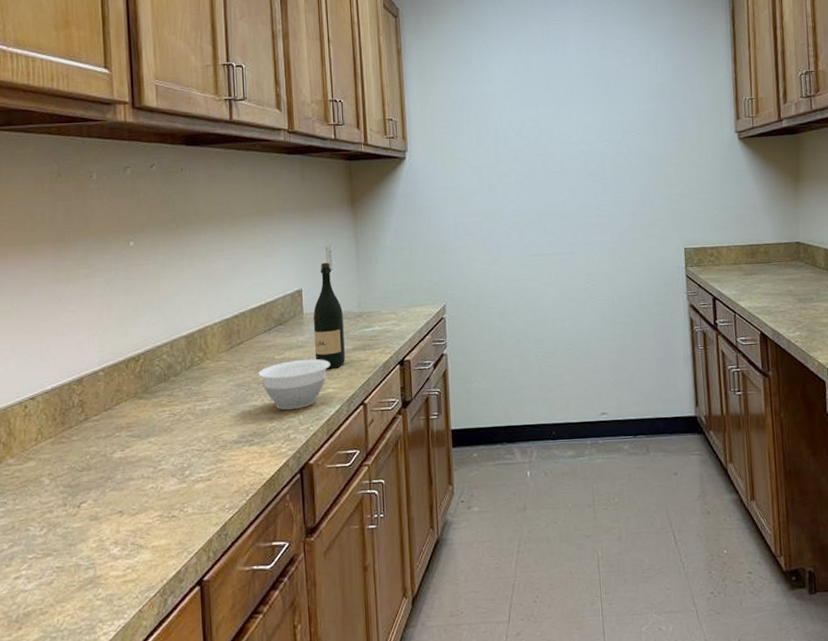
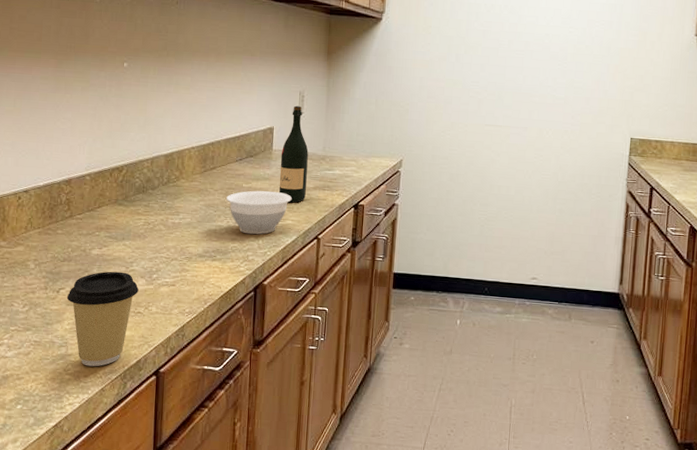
coffee cup: none [89,473,170,587] -> present [66,271,139,367]

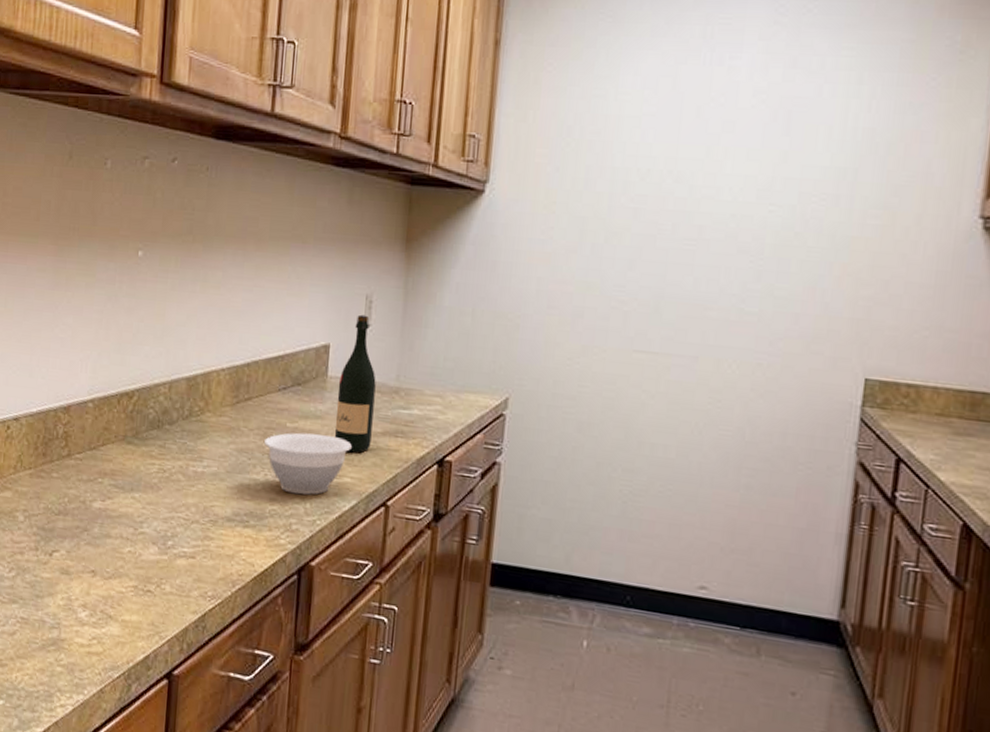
coffee cup: present [66,271,139,367] -> none [61,532,149,659]

